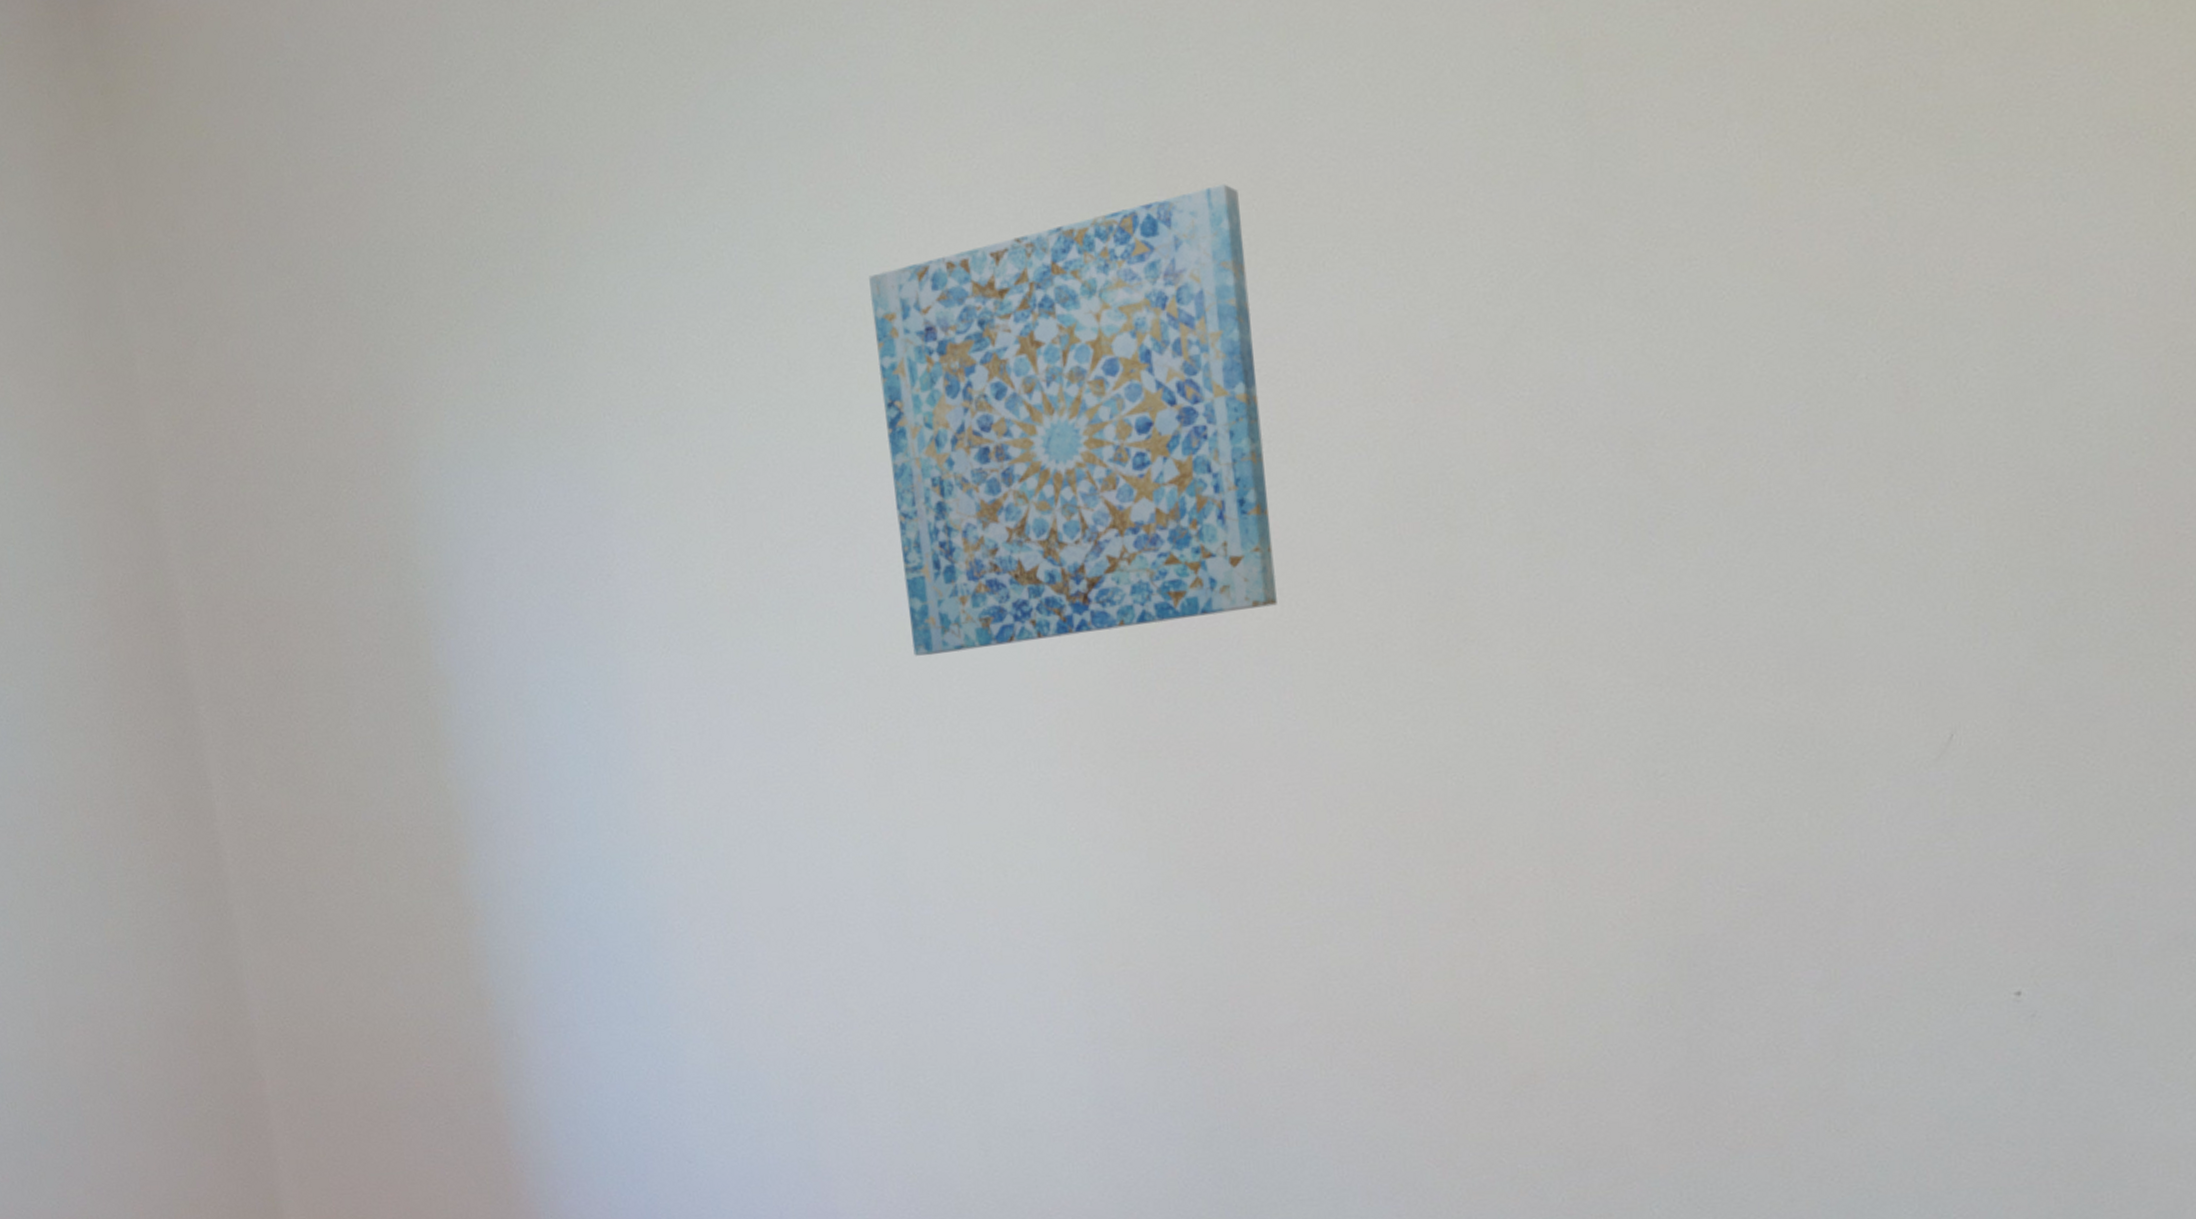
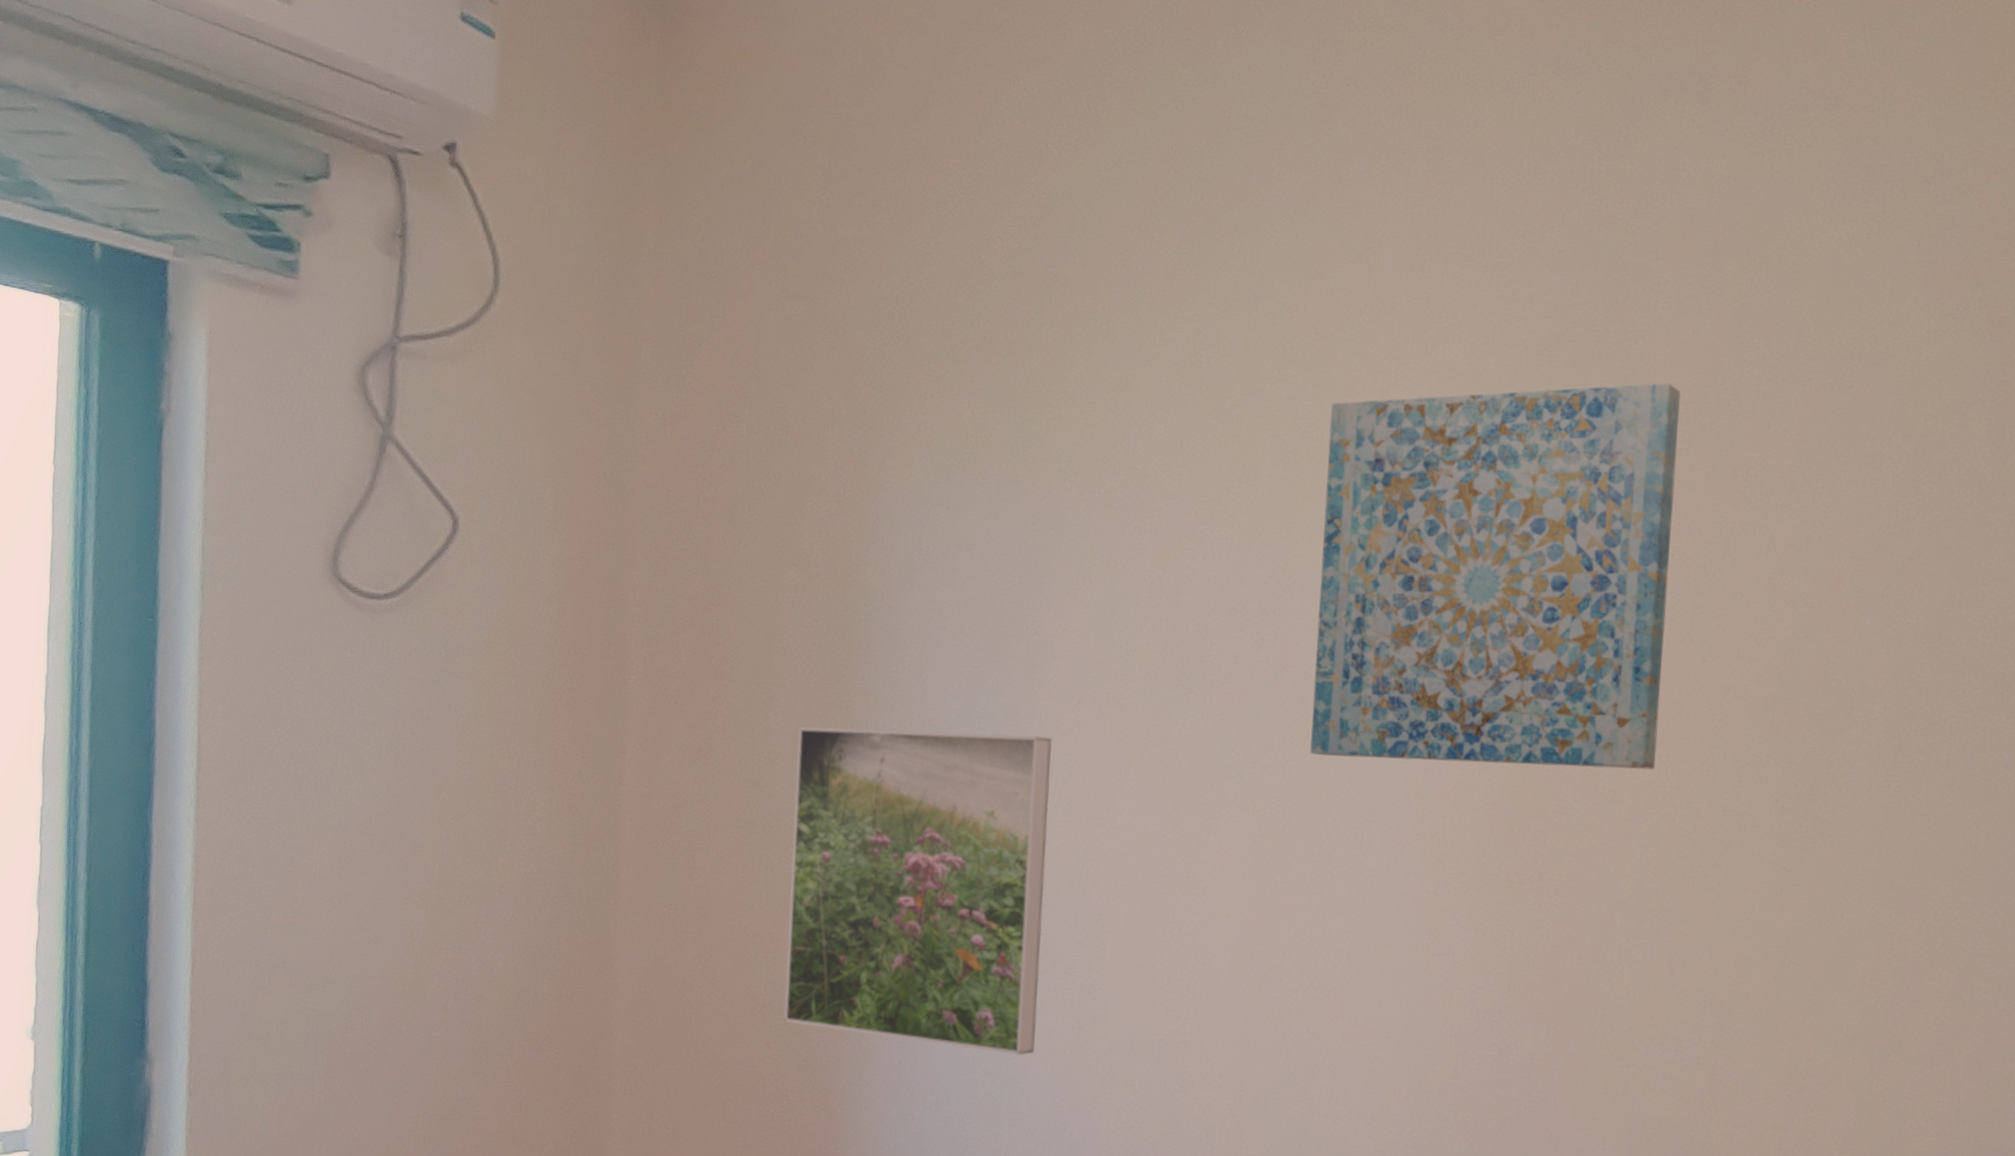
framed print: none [382,689,690,1033] -> present [784,726,1052,1056]

